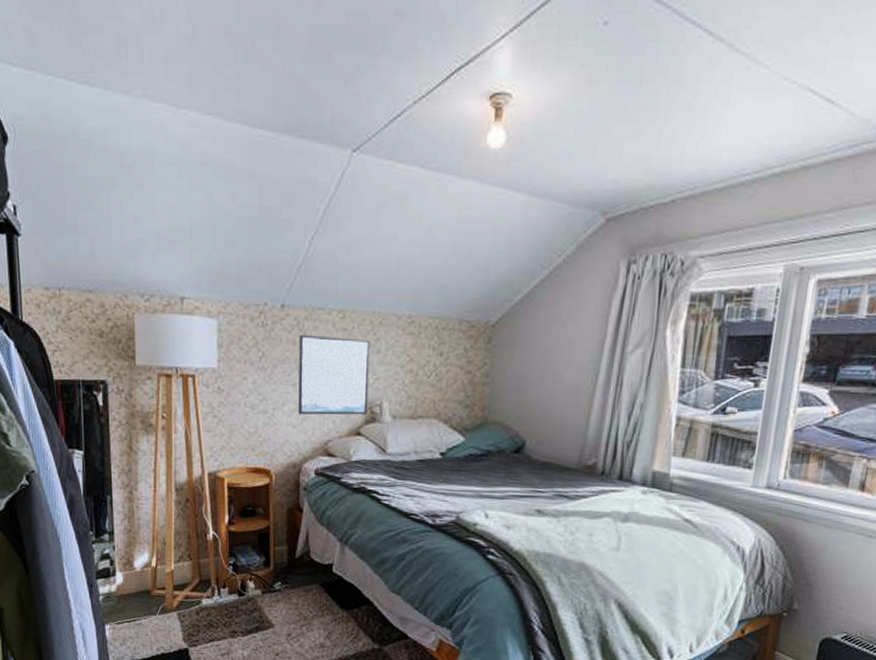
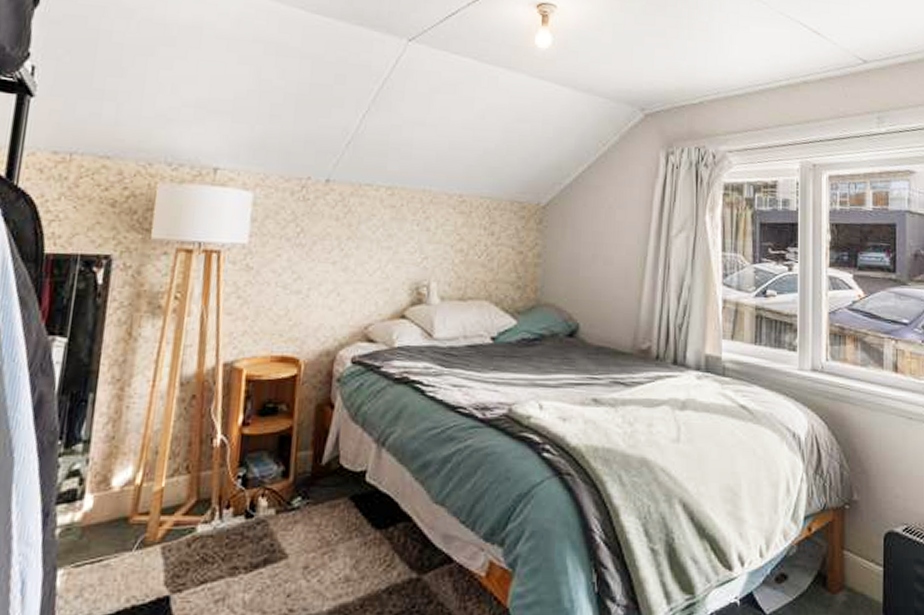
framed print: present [298,334,370,415] -> none [337,210,419,297]

